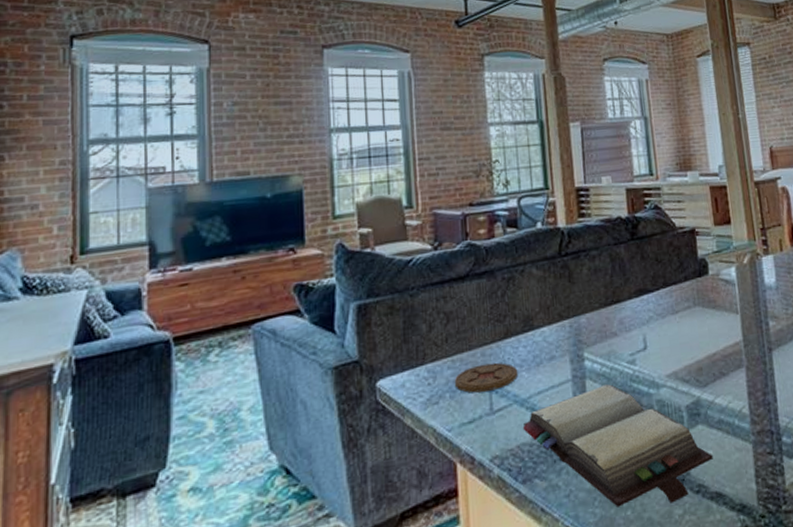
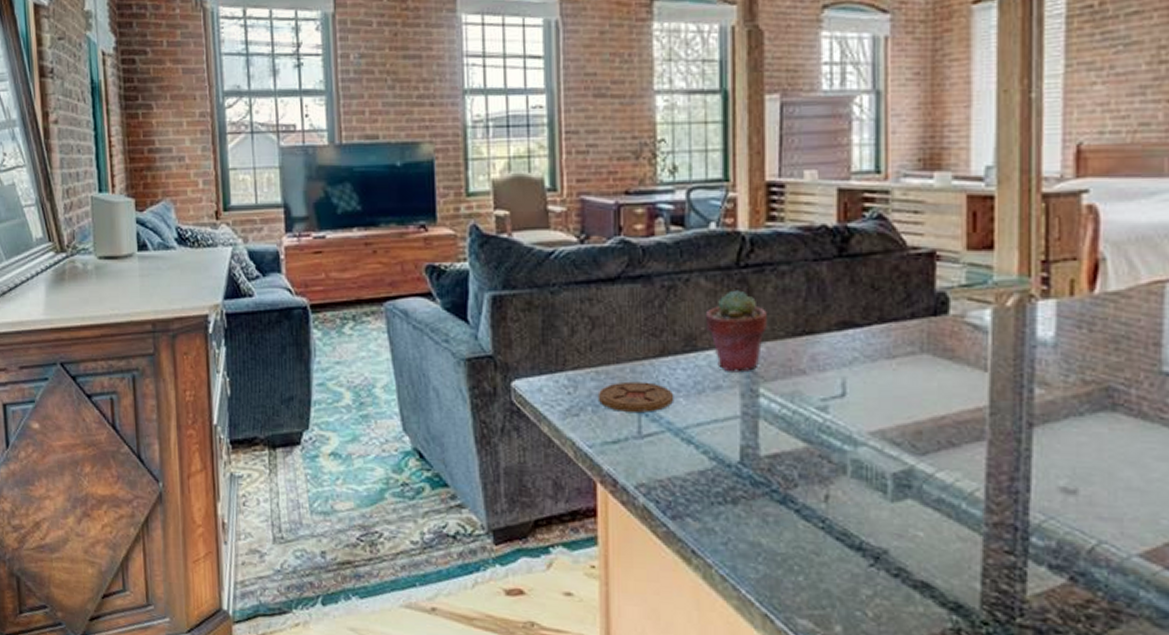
hardback book: present [522,384,713,507] -> none [675,430,923,581]
potted succulent: none [538,274,587,344] -> present [705,290,769,373]

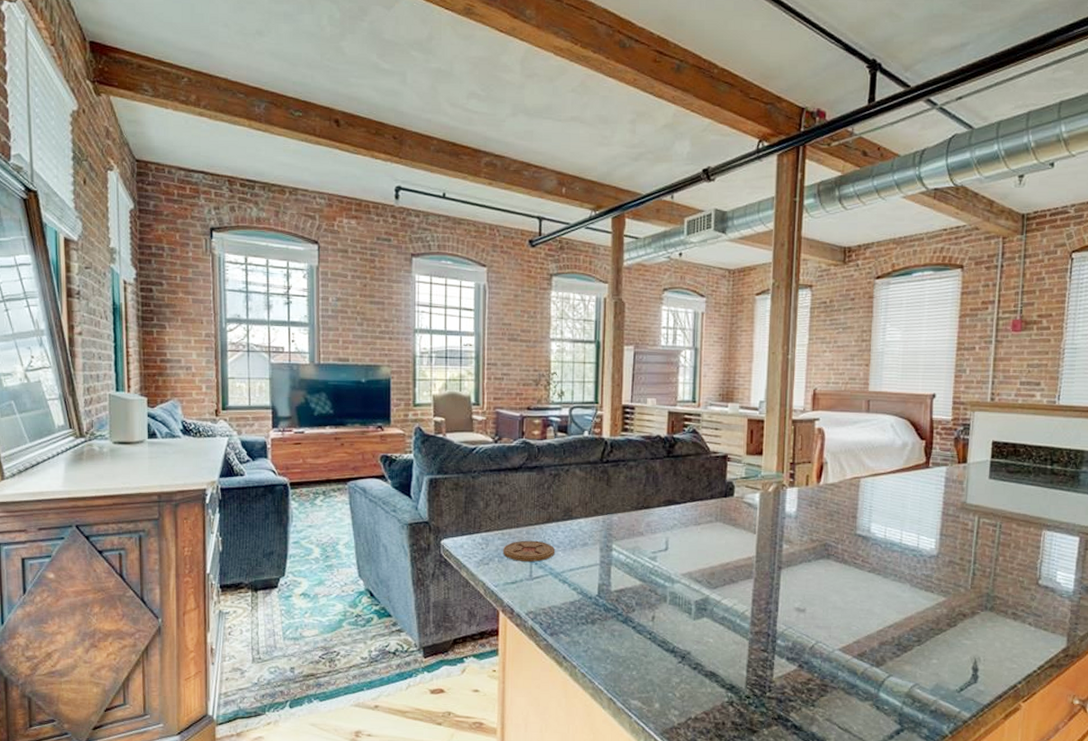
potted succulent: present [705,290,769,373] -> none [578,478,620,534]

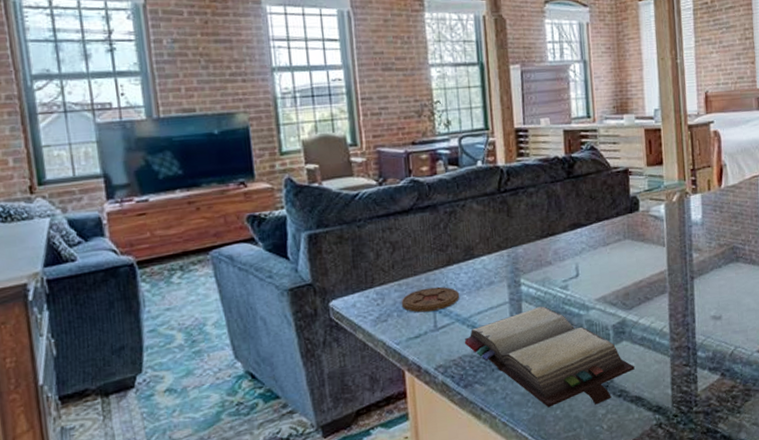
hardback book: none [555,573,713,673] -> present [464,306,635,408]

